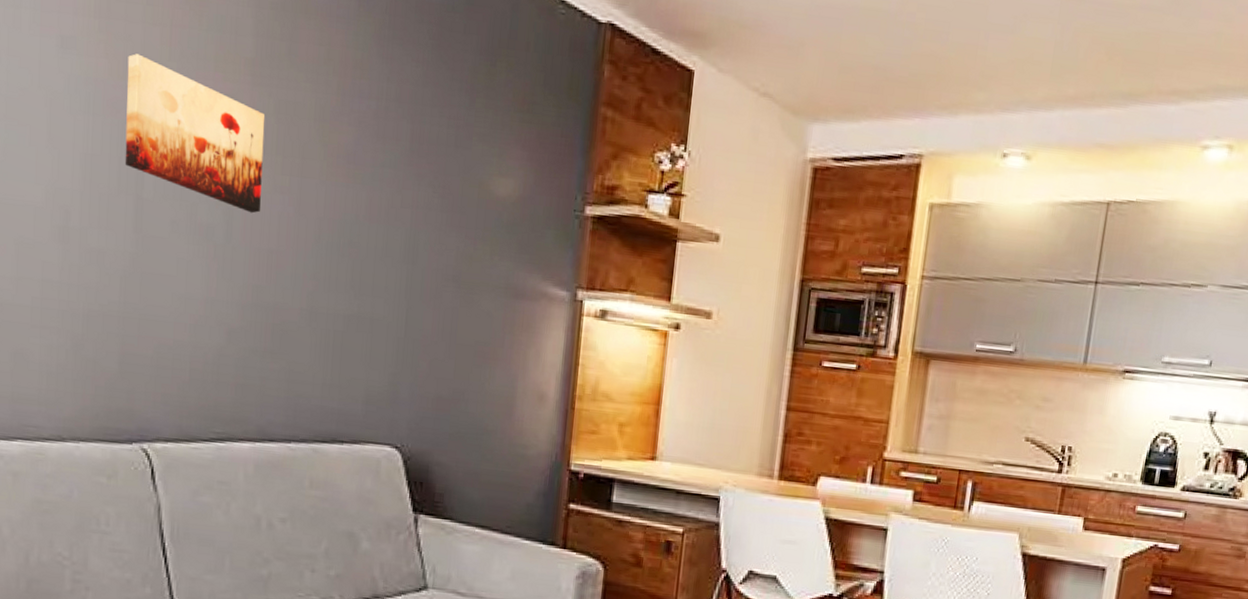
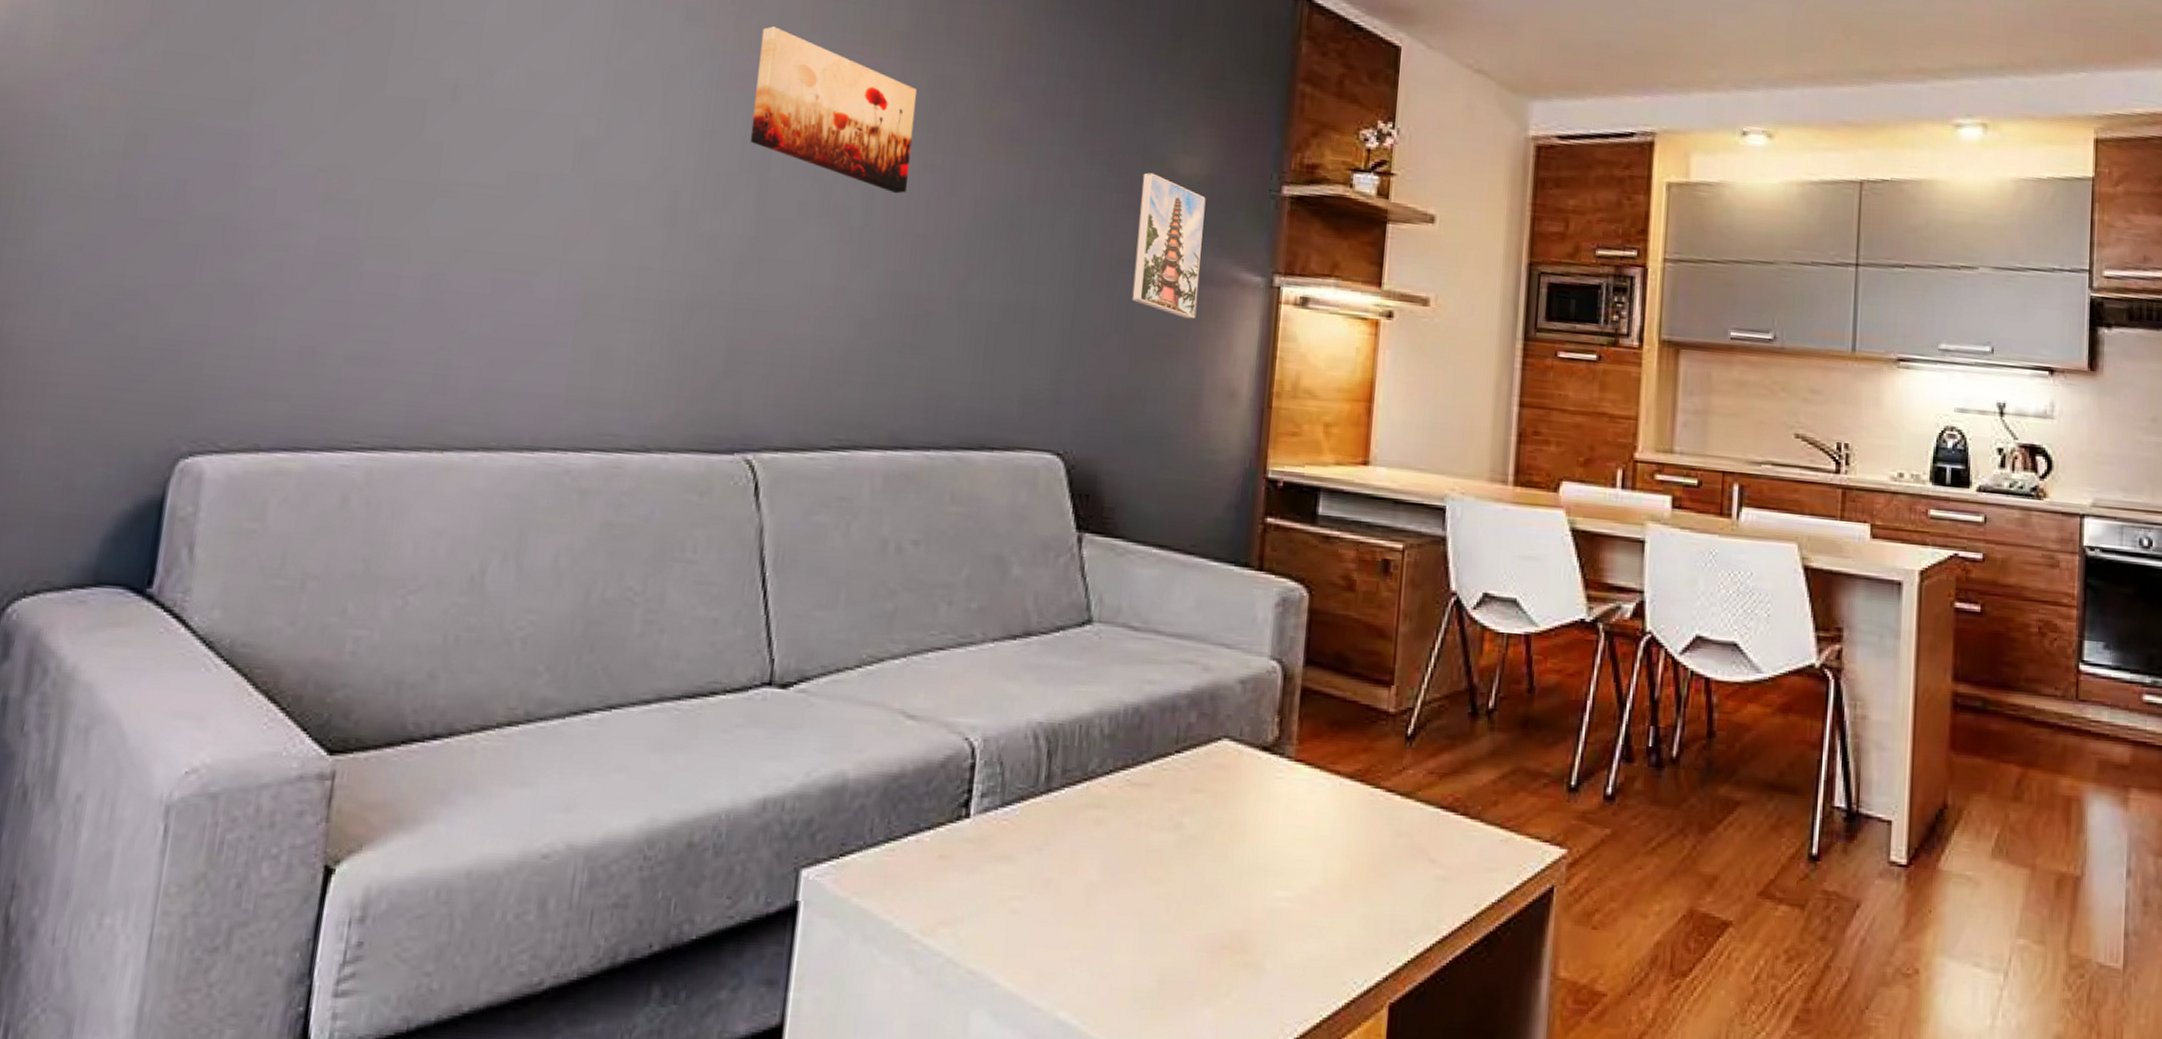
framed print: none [455,193,519,330] -> present [1131,172,1206,319]

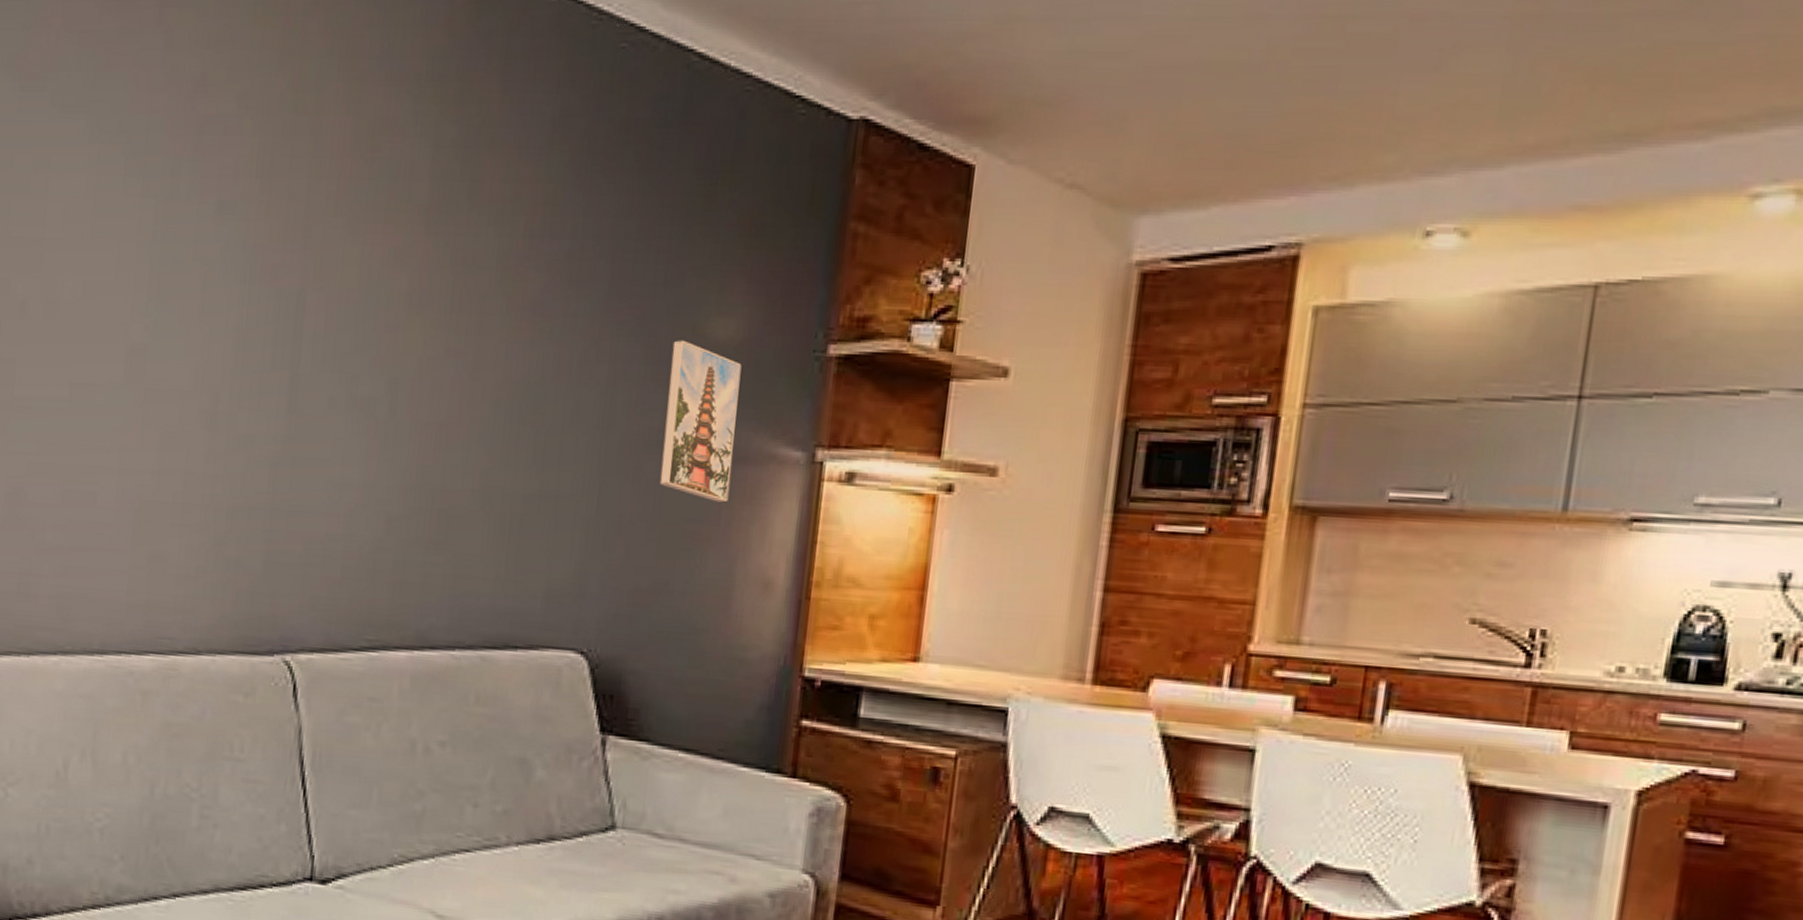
wall art: present [749,26,917,194] -> none [280,213,440,382]

